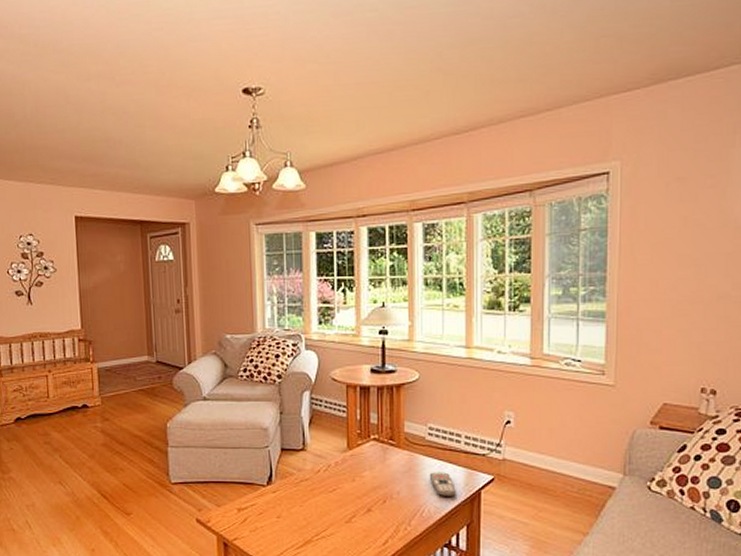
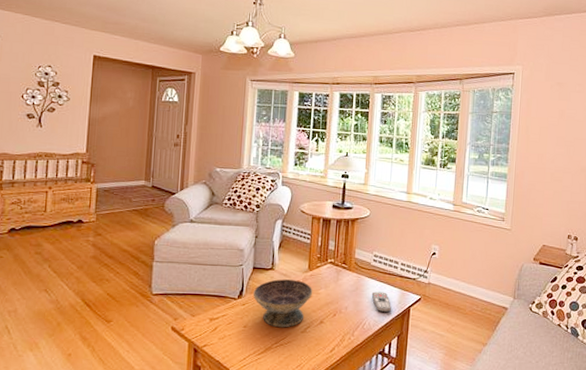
decorative bowl: none [283,461,356,518] -> present [252,279,313,328]

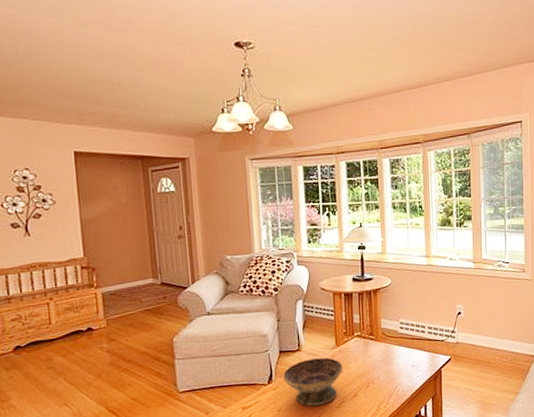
remote control: present [371,291,391,313] -> none [402,357,423,377]

